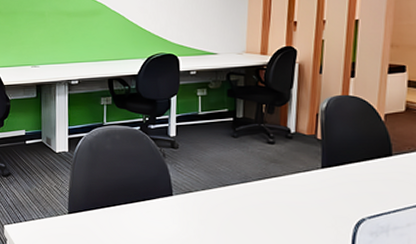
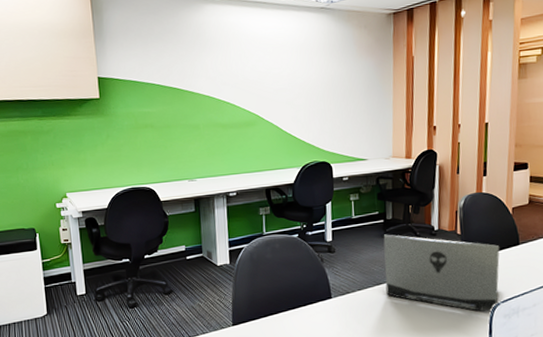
laptop computer: none [232,133,368,227] -> present [383,234,500,312]

